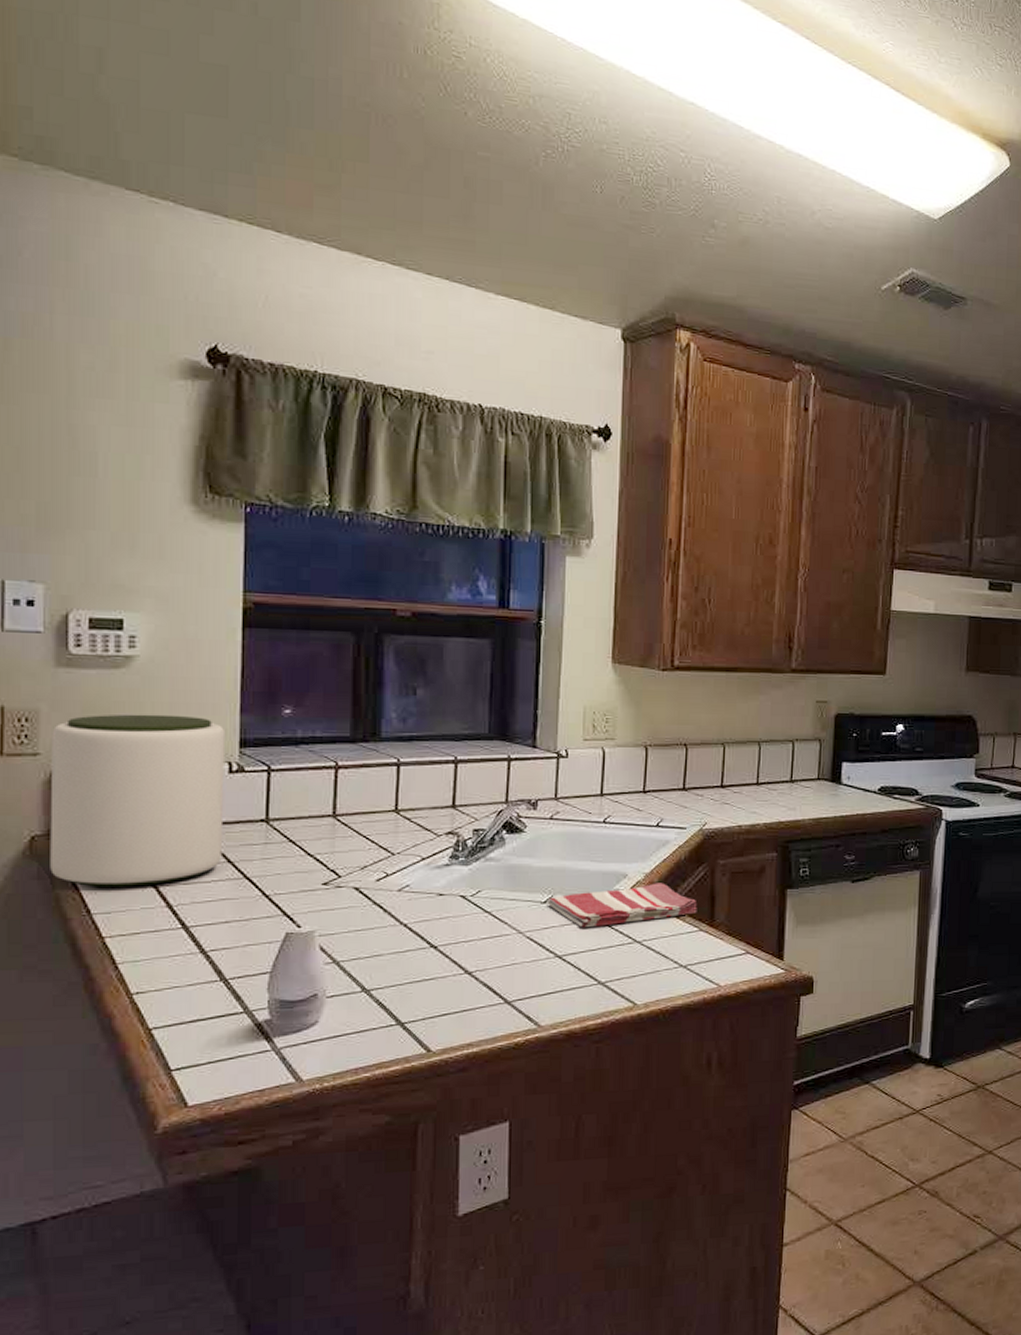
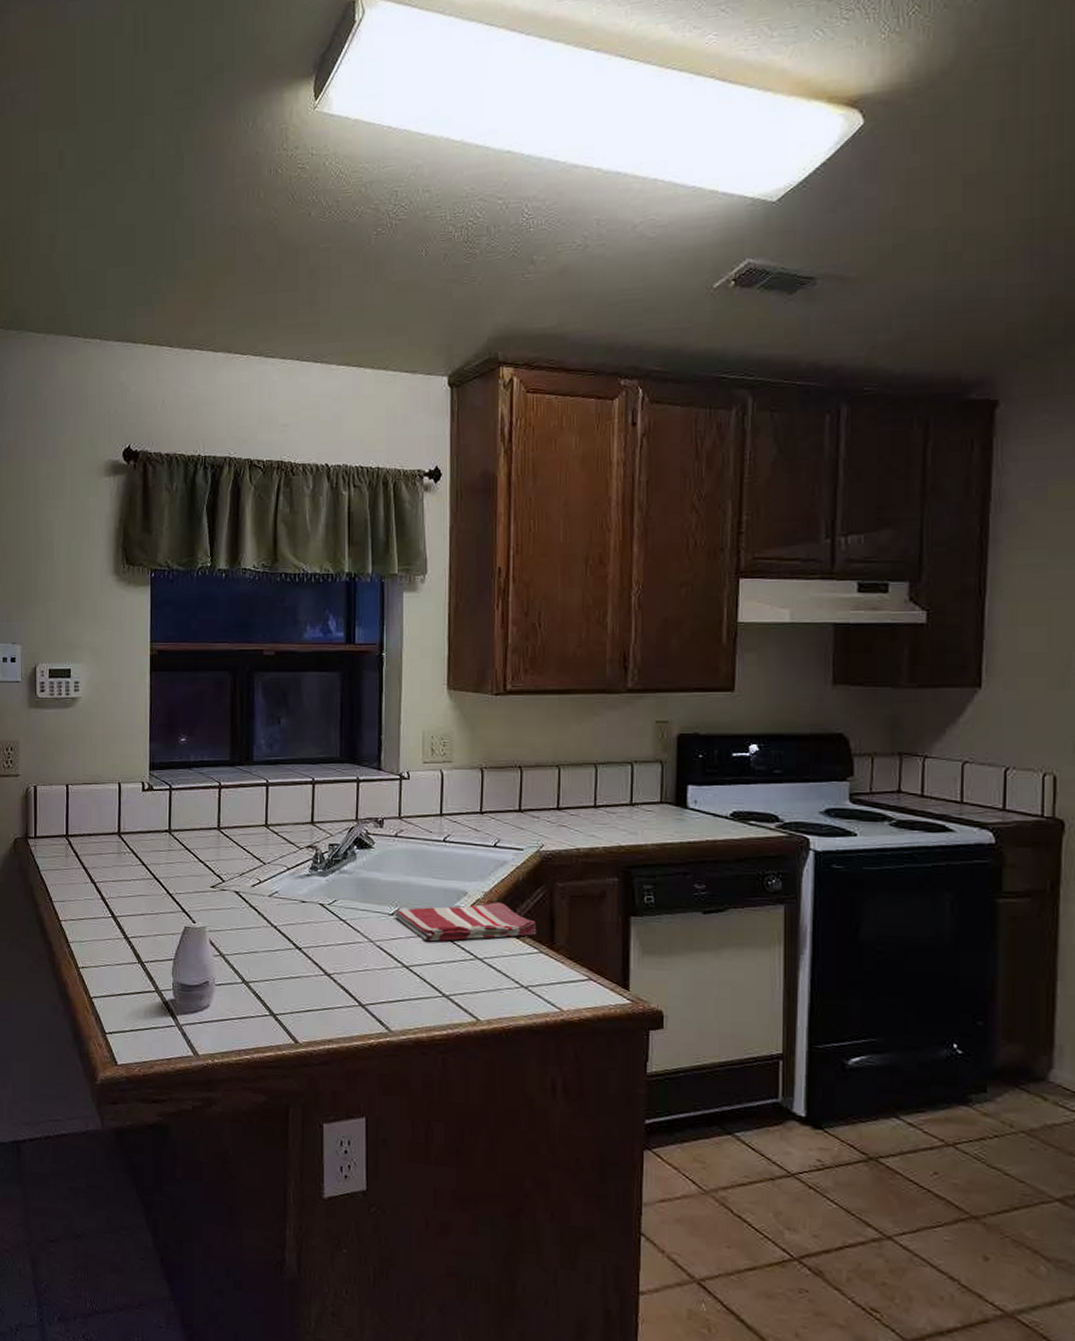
plant pot: present [50,714,224,887] -> none [26,743,139,882]

